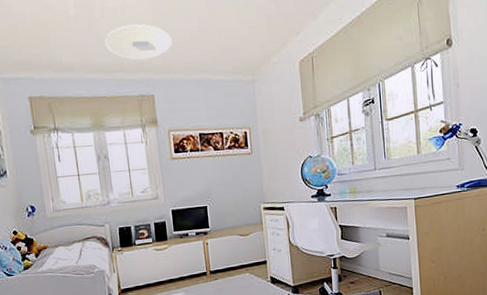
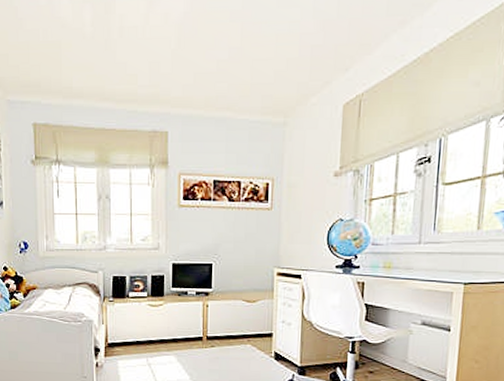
ceiling light: present [104,23,172,60] -> none [120,48,195,91]

